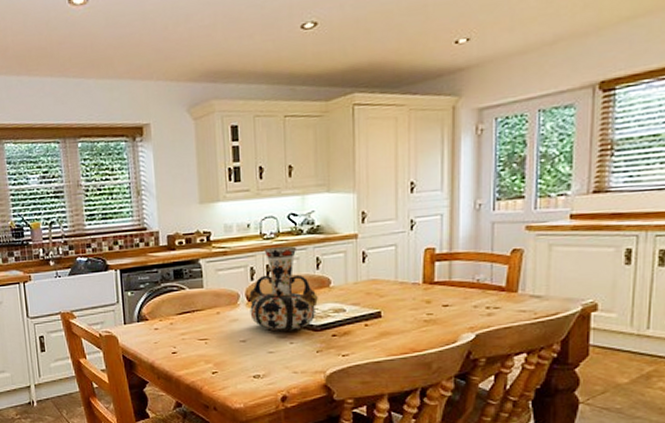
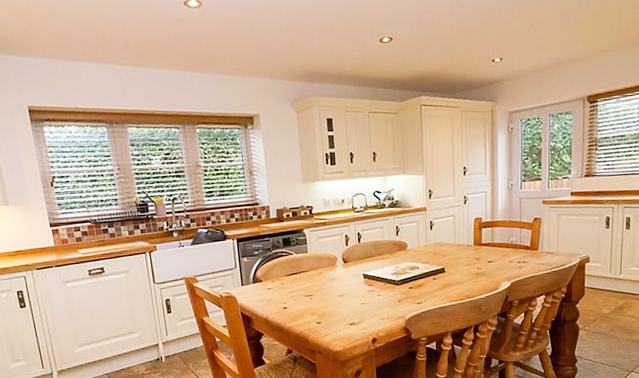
vase: present [248,246,318,332] -> none [344,218,398,287]

